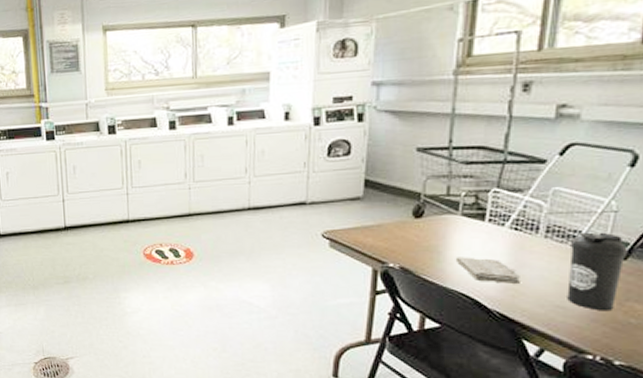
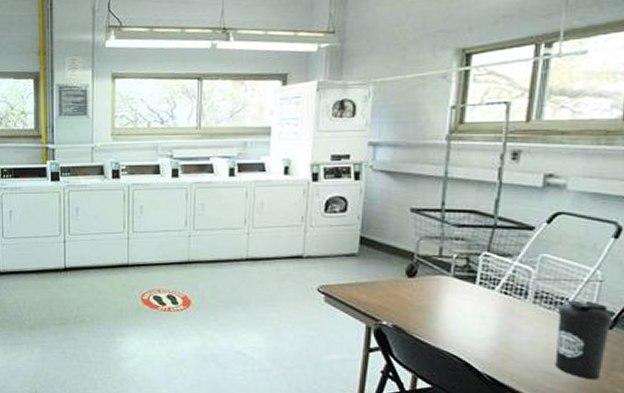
washcloth: present [455,257,520,283] -> none [447,318,510,348]

